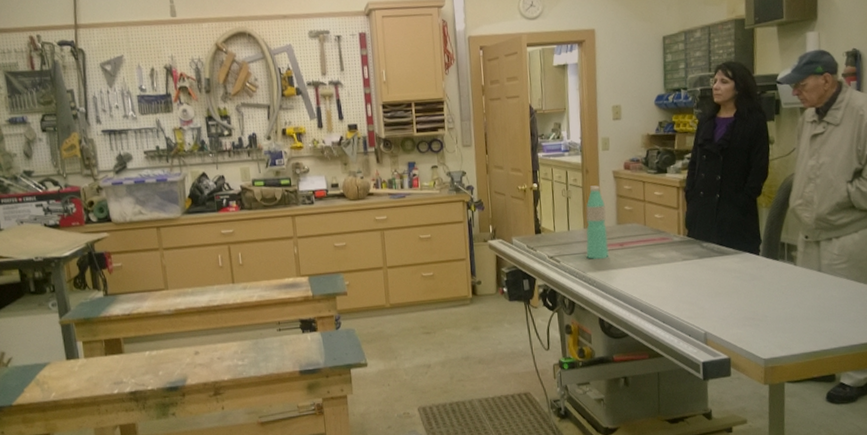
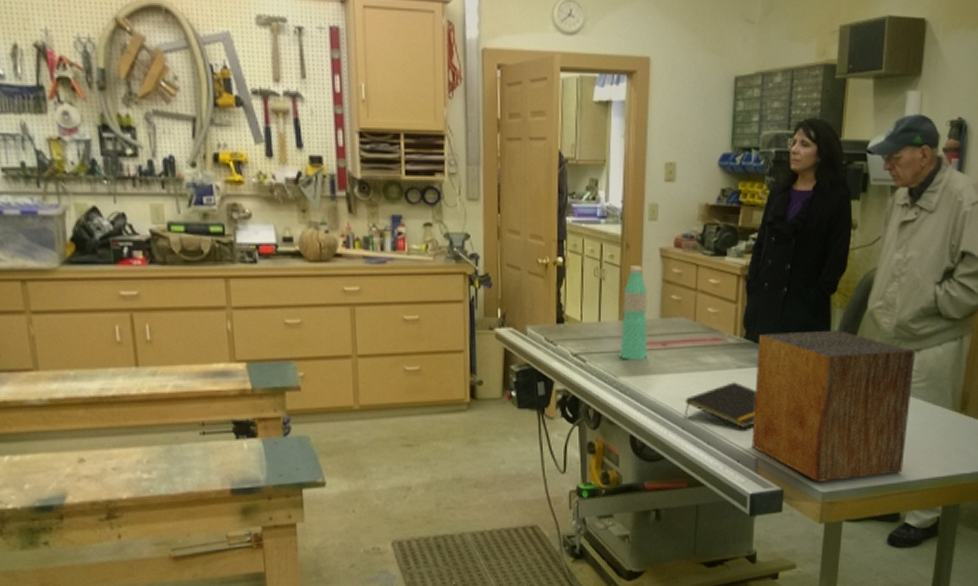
notepad: none [641,272,701,309] -> present [685,382,756,429]
wooden block: none [698,225,836,351] -> present [752,329,916,482]

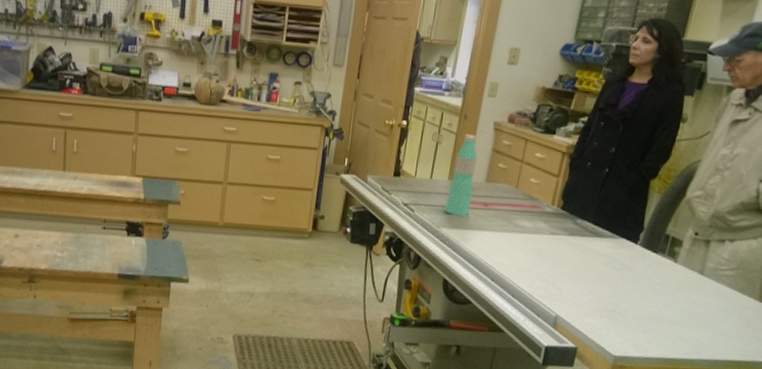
notepad: present [685,382,756,429] -> none [495,246,565,288]
wooden block: present [752,329,916,482] -> none [553,207,729,351]

